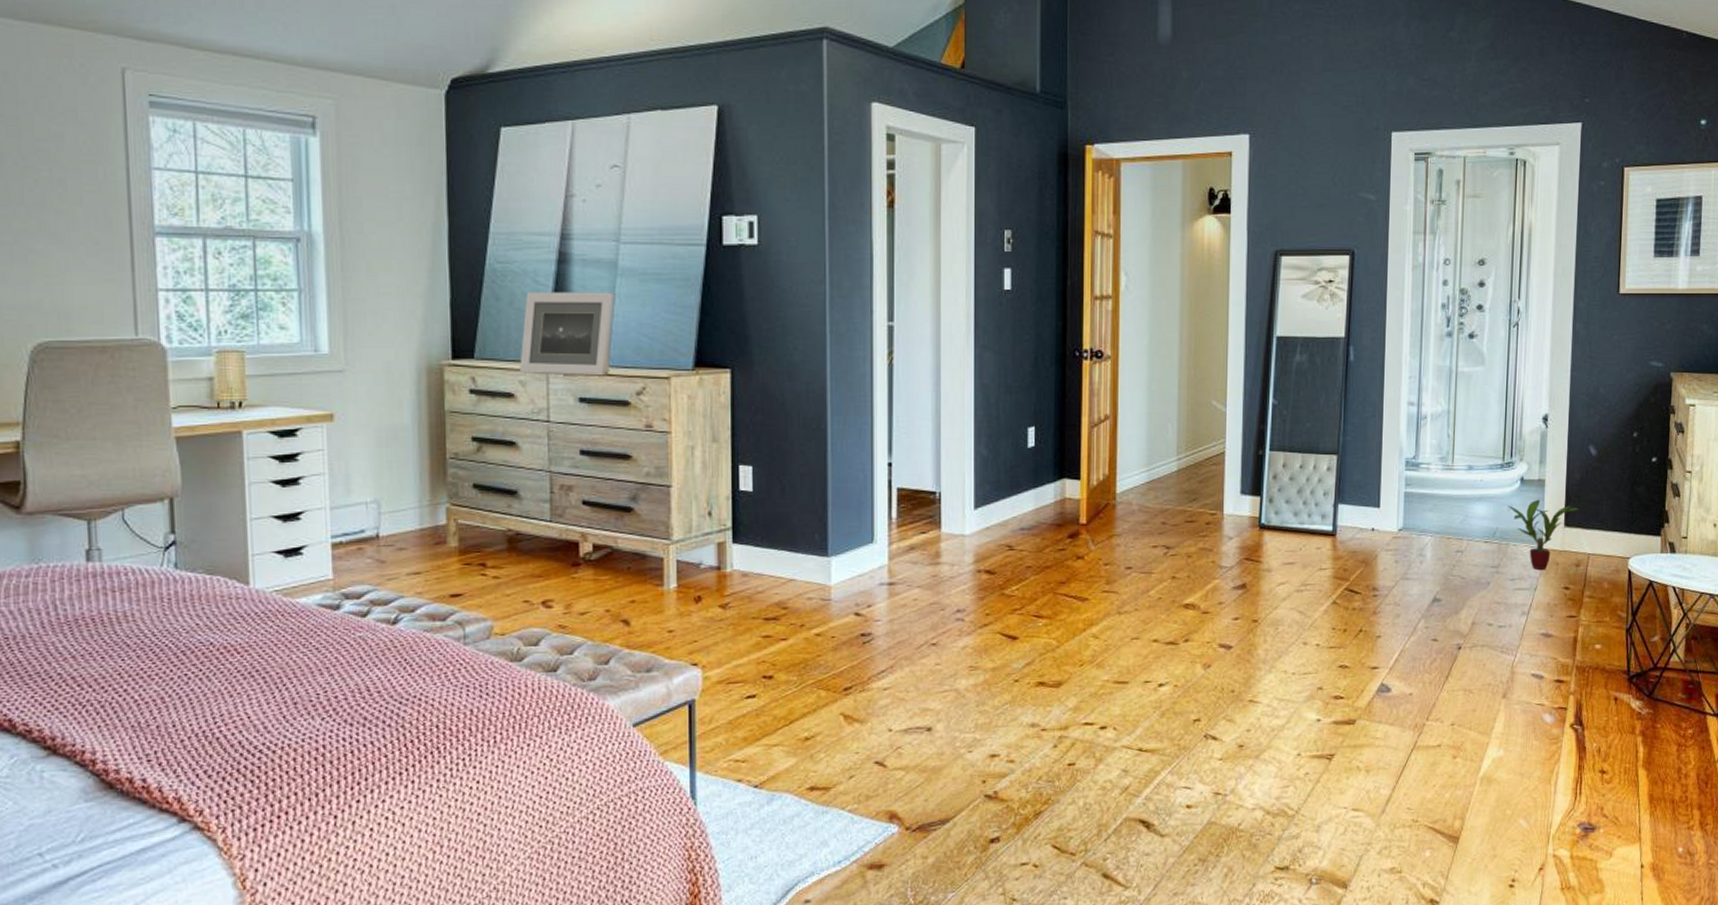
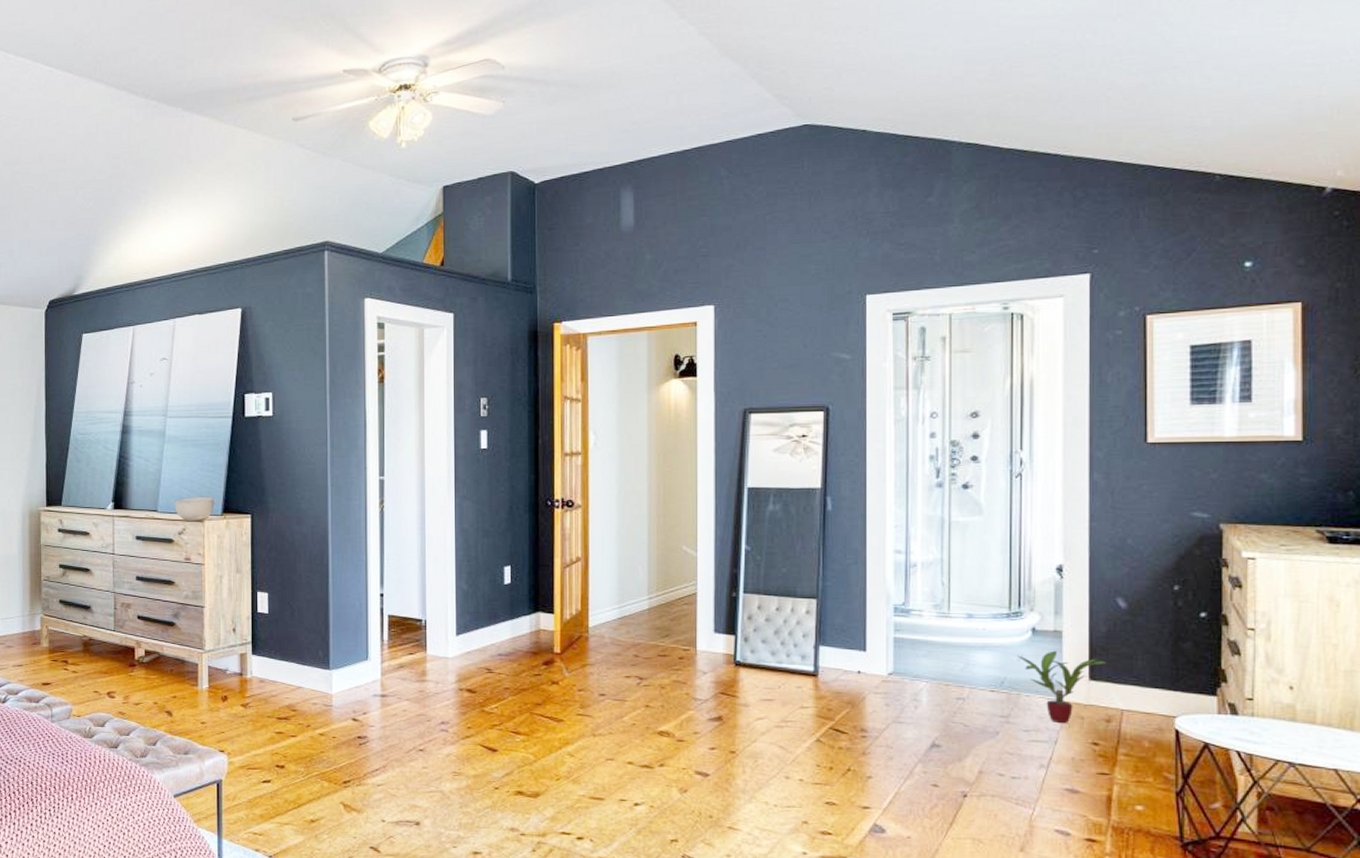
picture frame: present [520,292,615,376] -> none [93,455,163,520]
bowl: none [631,345,684,380] -> present [174,496,214,523]

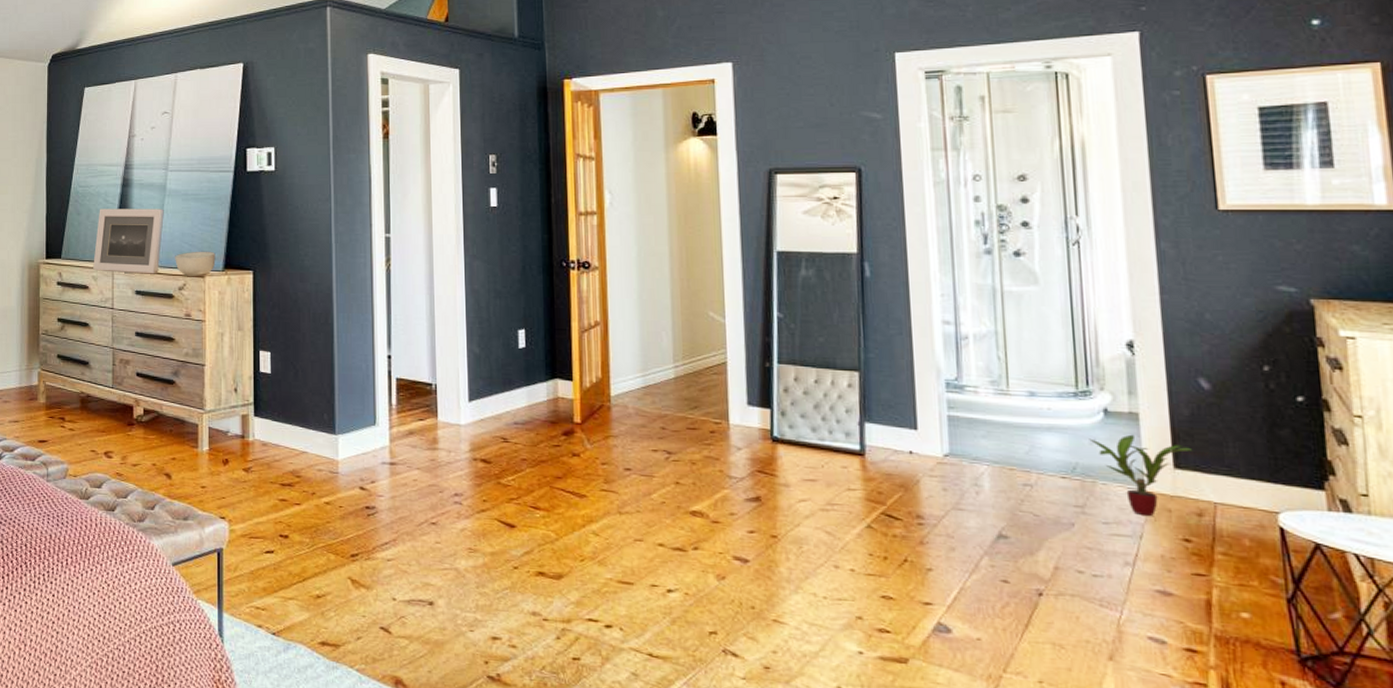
picture frame: none [93,455,163,520] -> present [93,209,164,274]

